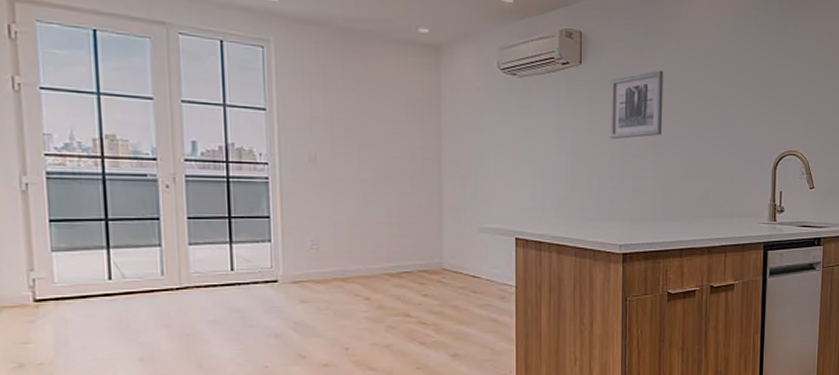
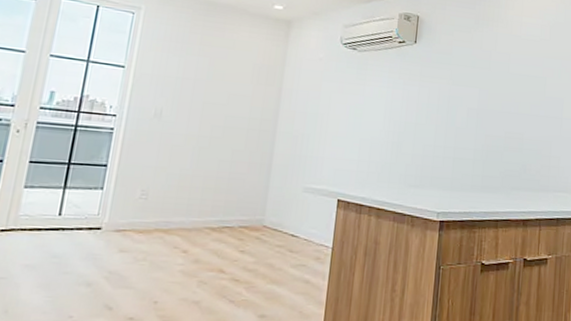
wall art: present [610,70,664,140] -> none [437,52,490,112]

